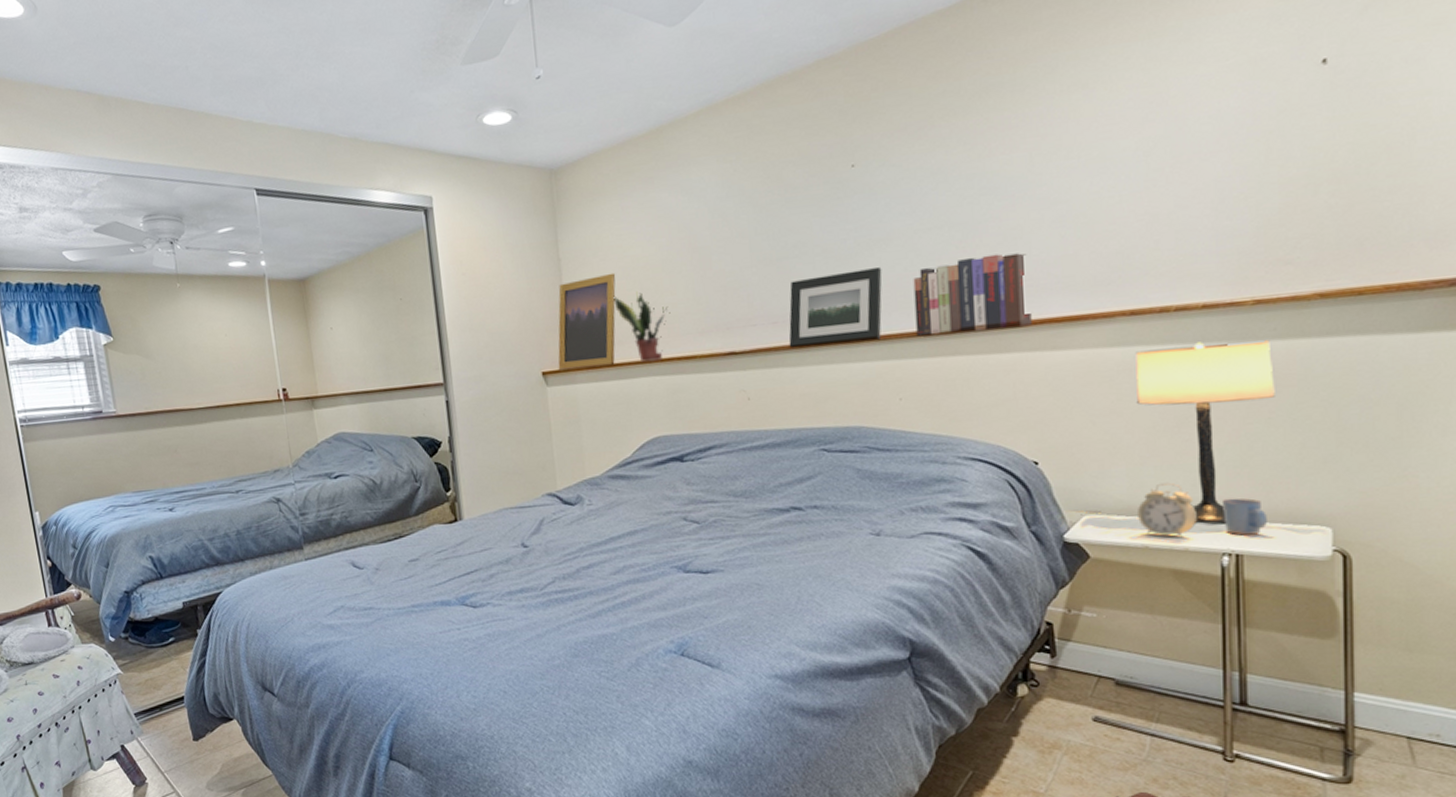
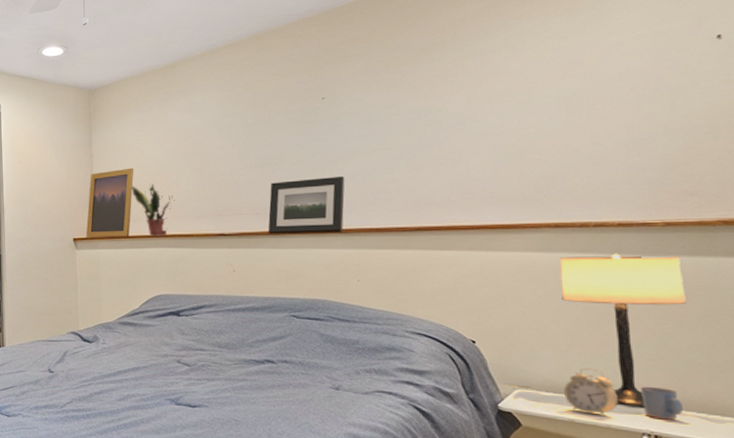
books: present [913,253,1032,337] -> none [370,172,470,232]

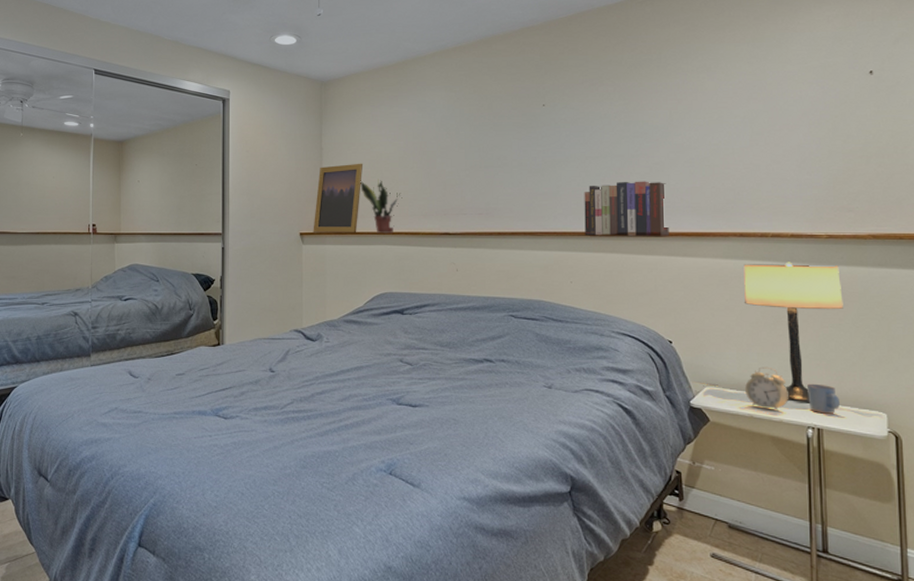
picture frame: present [268,176,345,234] -> none [490,181,562,236]
books: none [370,172,470,232] -> present [584,181,669,237]

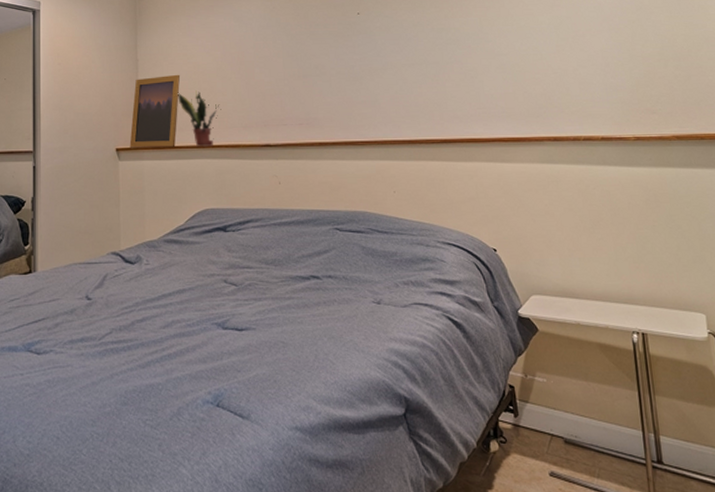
books: present [584,181,669,237] -> none [402,87,487,144]
table lamp: present [743,262,843,403] -> none [559,164,656,308]
alarm clock: present [745,366,790,412] -> none [570,271,613,318]
mug: present [807,383,840,414] -> none [629,287,661,318]

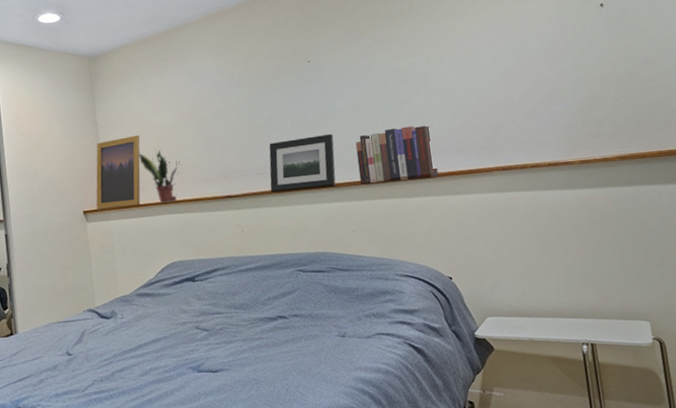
picture frame: none [311,89,380,145] -> present [269,134,336,193]
books: none [402,87,487,144] -> present [355,125,439,185]

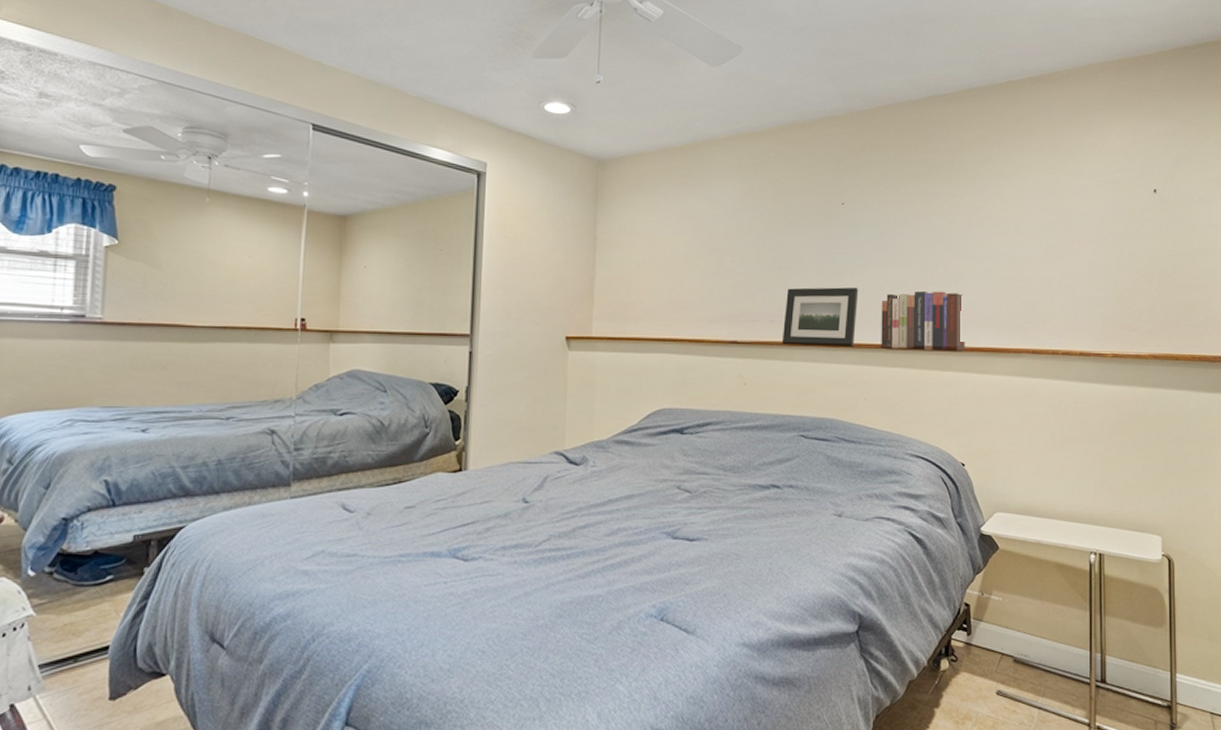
picture frame: present [96,135,141,210] -> none [581,257,644,339]
potted plant: present [138,149,182,204] -> none [639,277,687,342]

